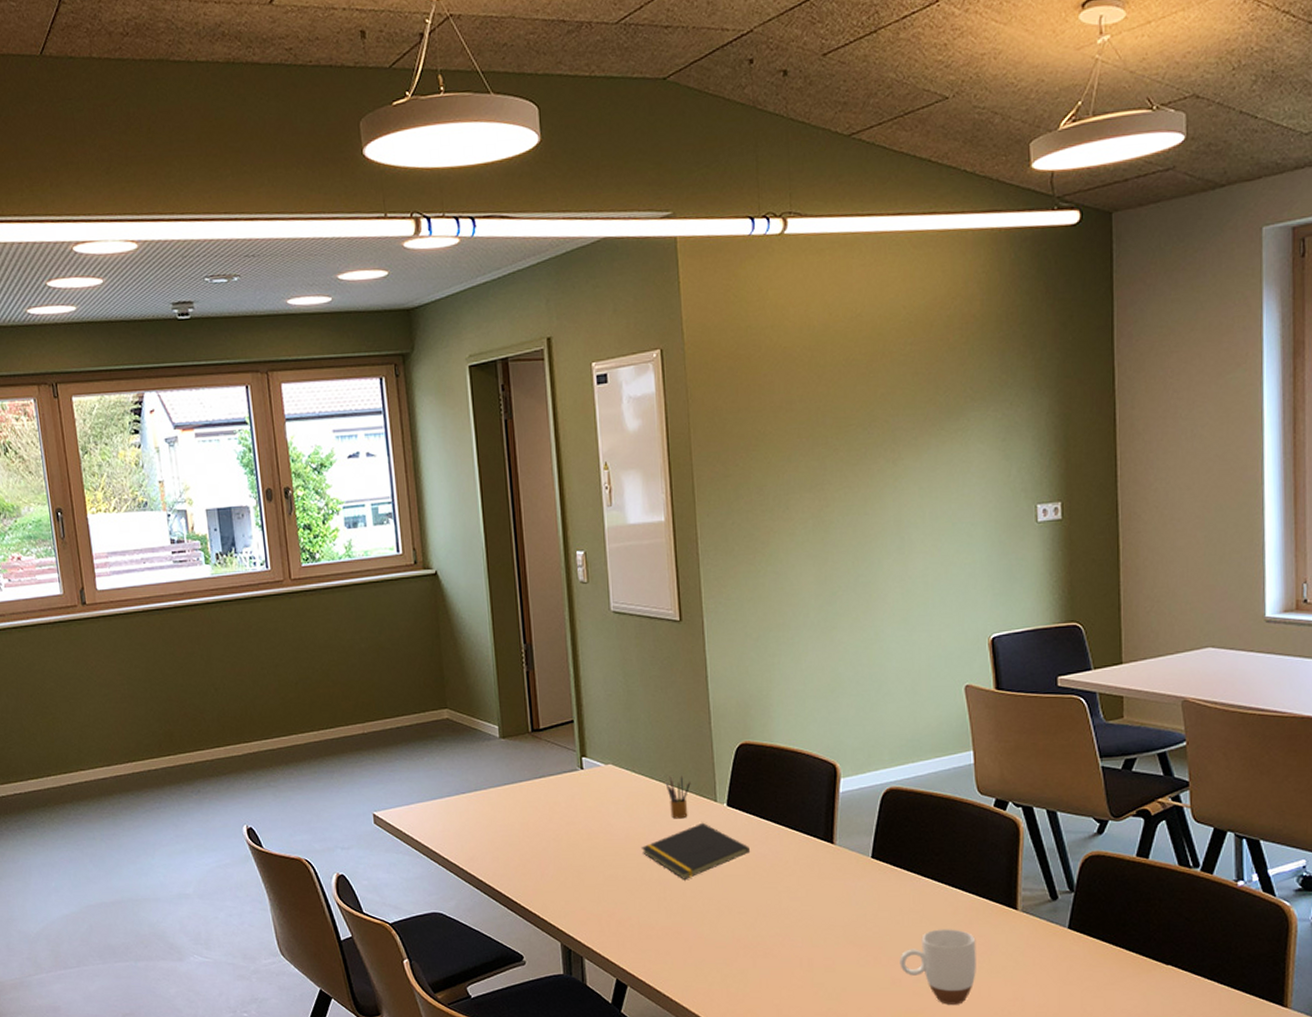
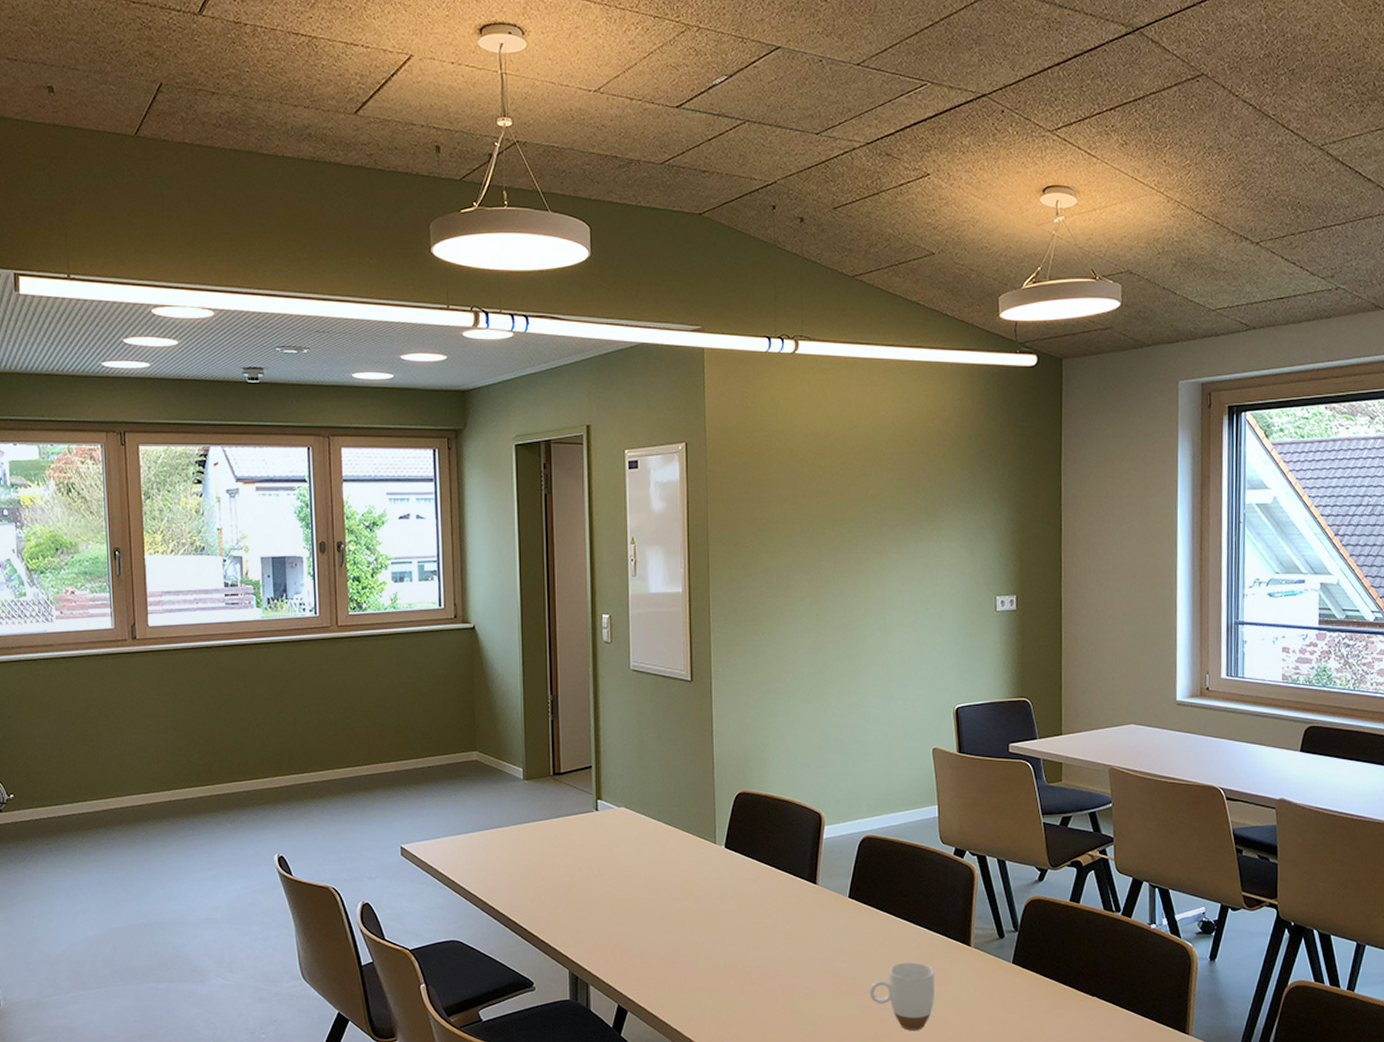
notepad: present [641,822,751,879] -> none [647,862,744,914]
pencil box: present [665,774,691,819] -> none [671,818,694,858]

